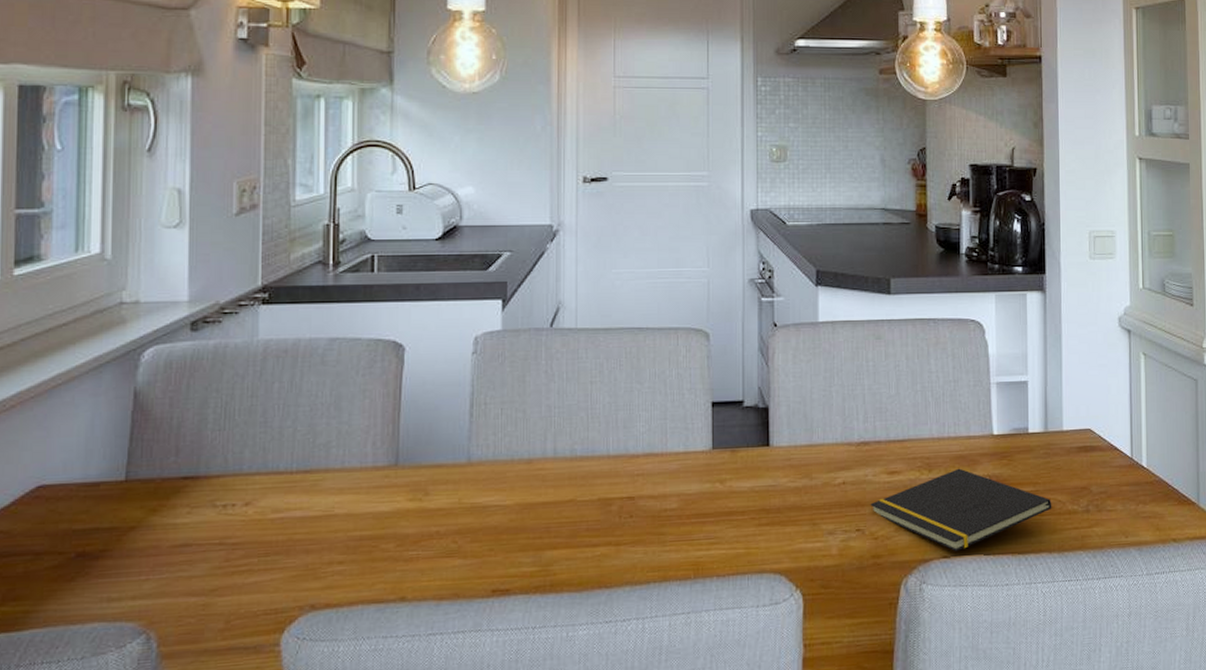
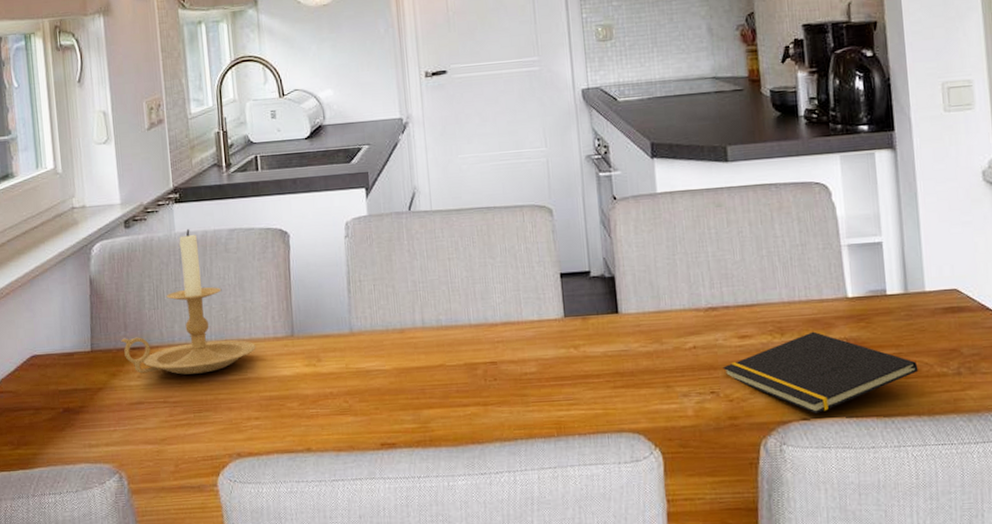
candle holder: none [169,336,349,511] -> present [121,229,256,375]

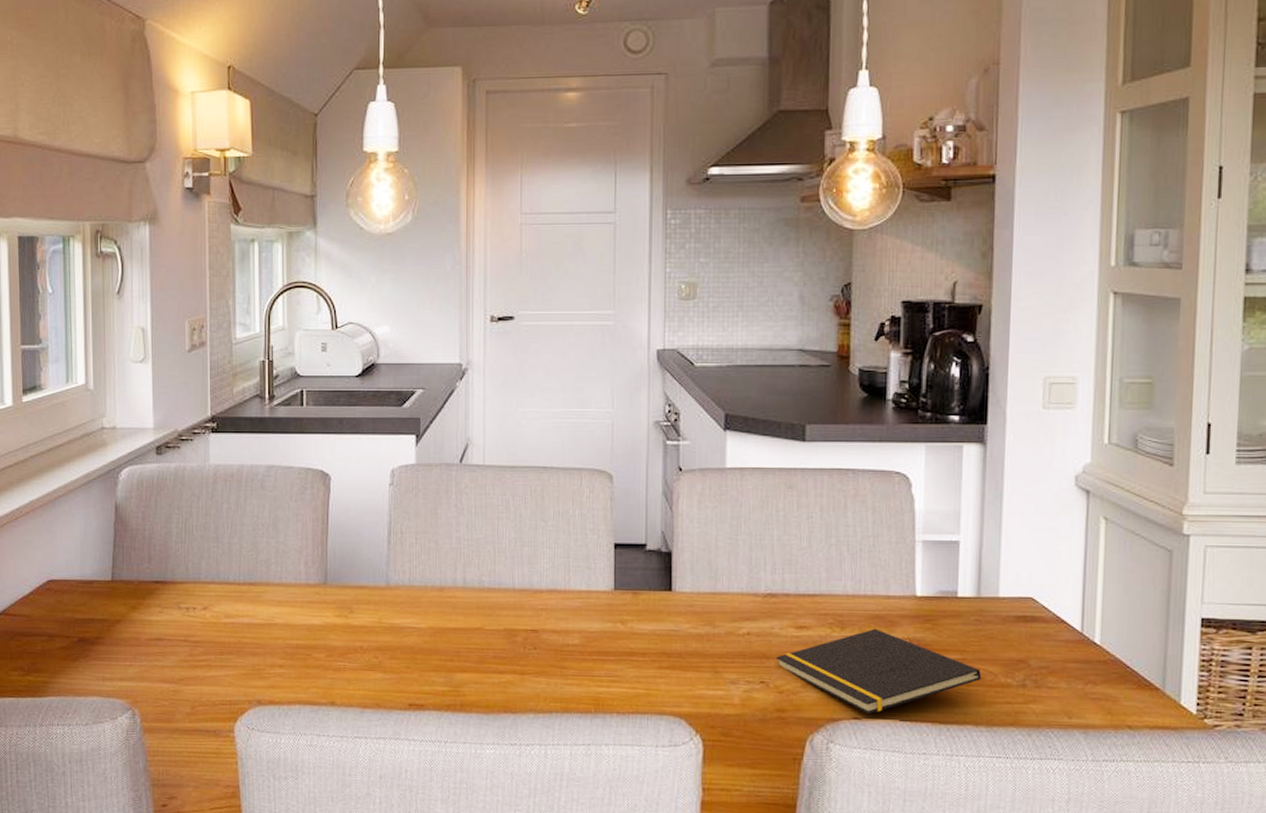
candle holder: present [121,229,256,375] -> none [144,462,286,615]

